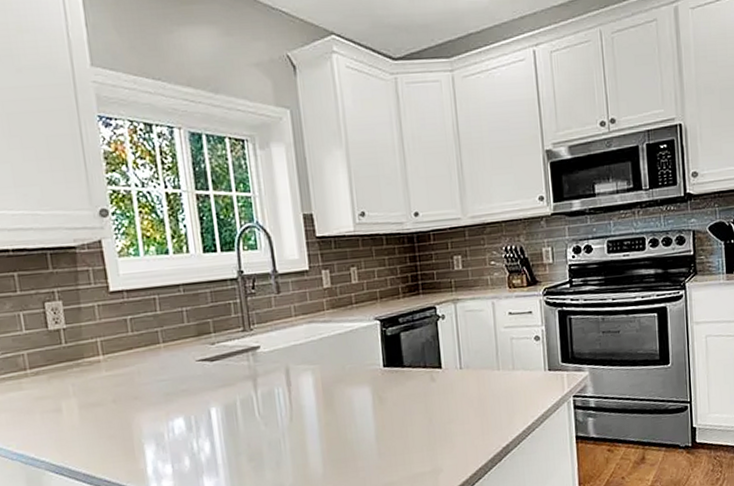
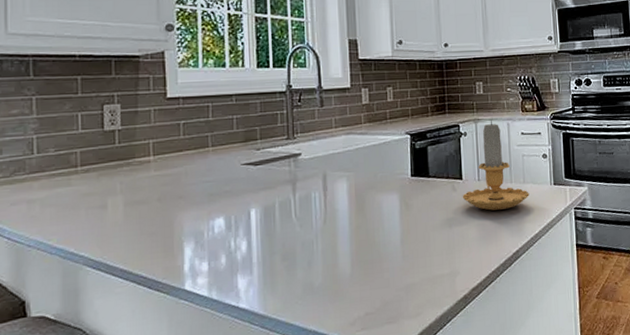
candle: none [442,298,520,402] -> present [462,119,529,211]

